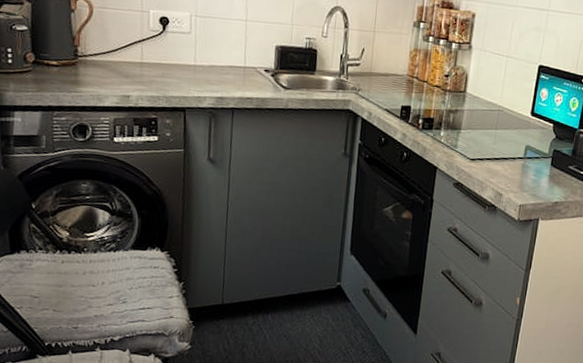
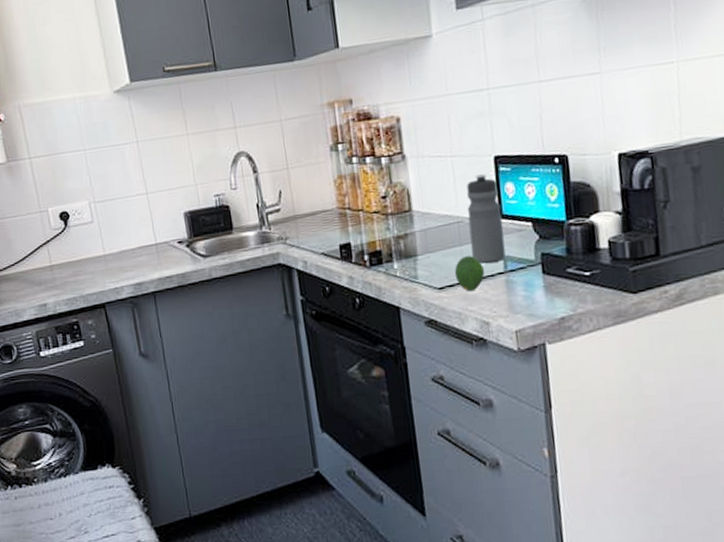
fruit: none [485,138,510,168] -> present [454,256,485,292]
water bottle: none [503,76,536,149] -> present [466,174,506,263]

